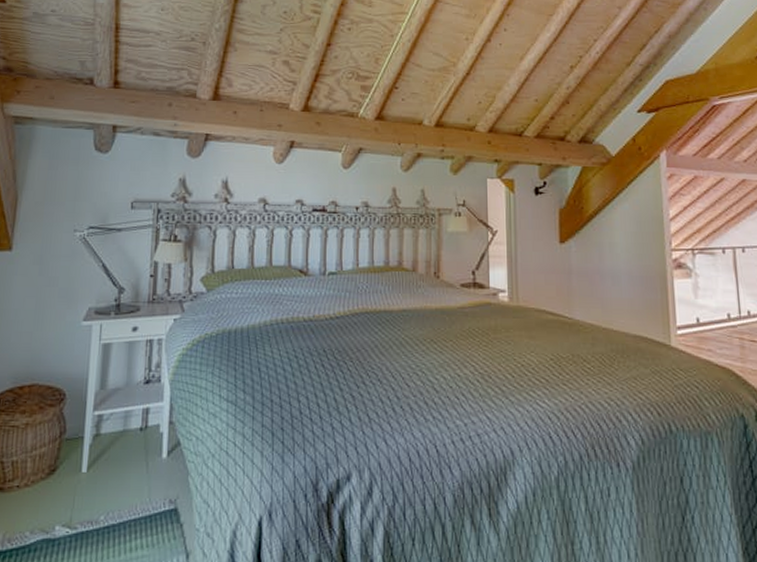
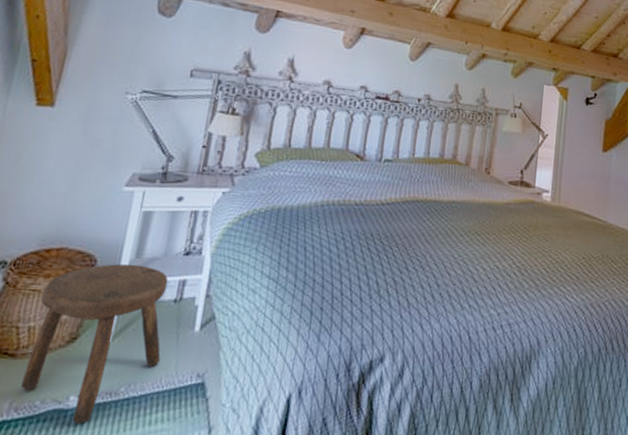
stool: none [12,395,133,552] -> present [21,263,169,423]

